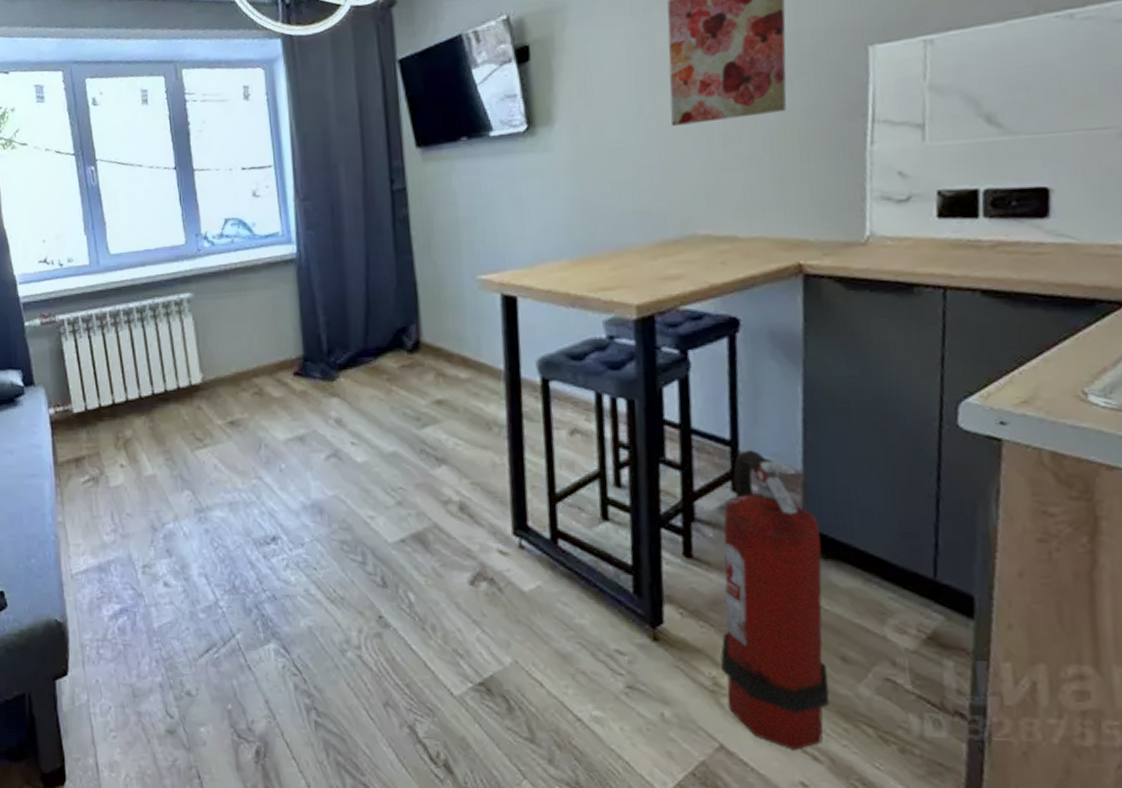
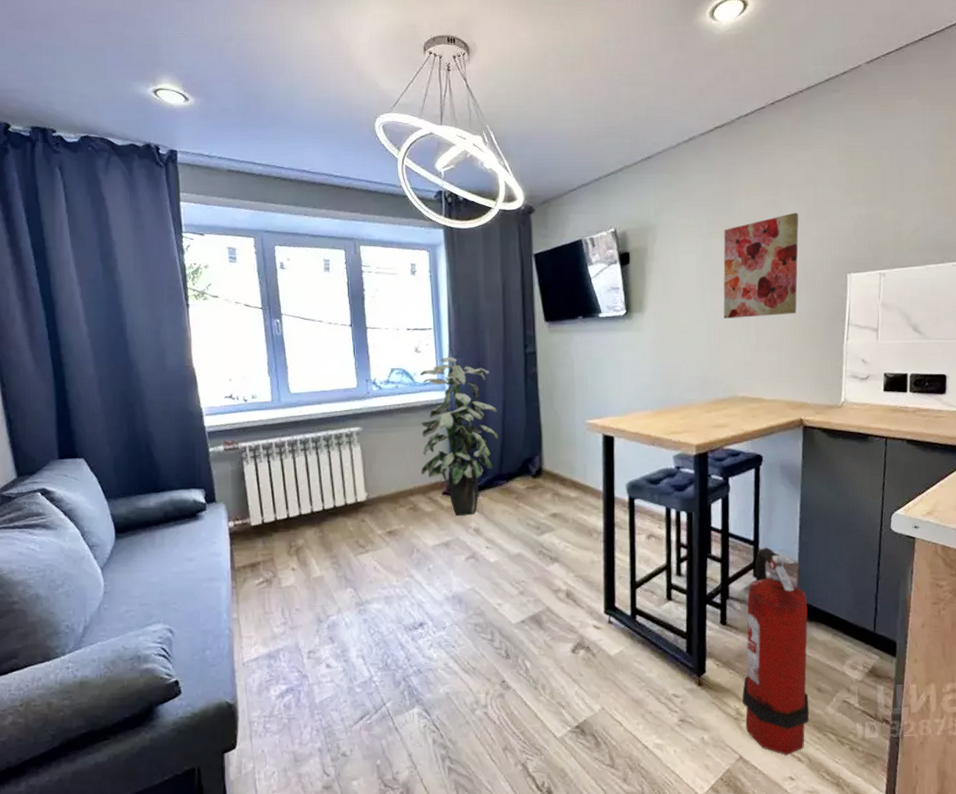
indoor plant: none [259,200,362,403] -> present [419,356,499,516]

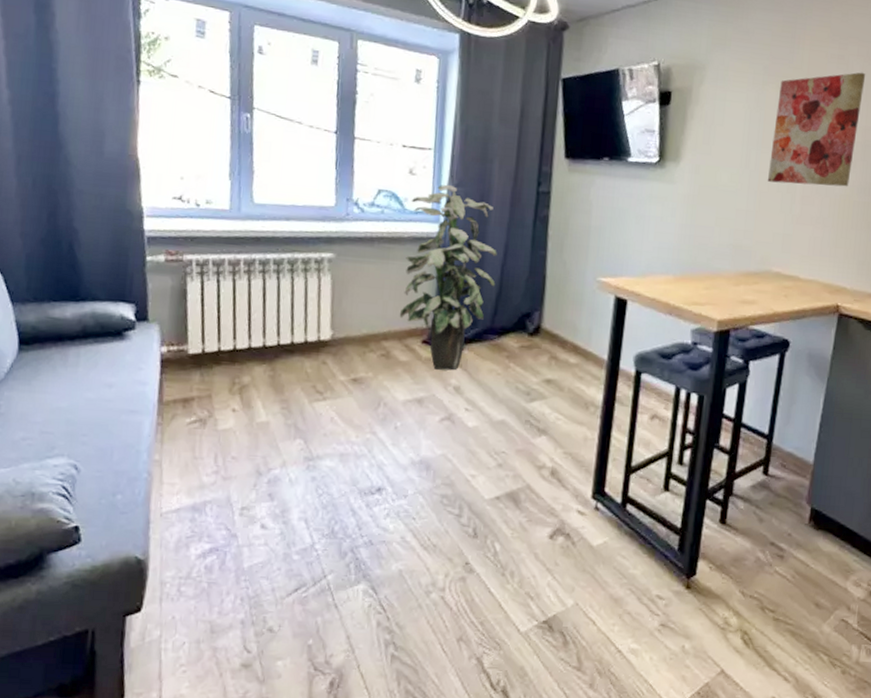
fire extinguisher: present [742,547,810,755] -> none [732,442,818,673]

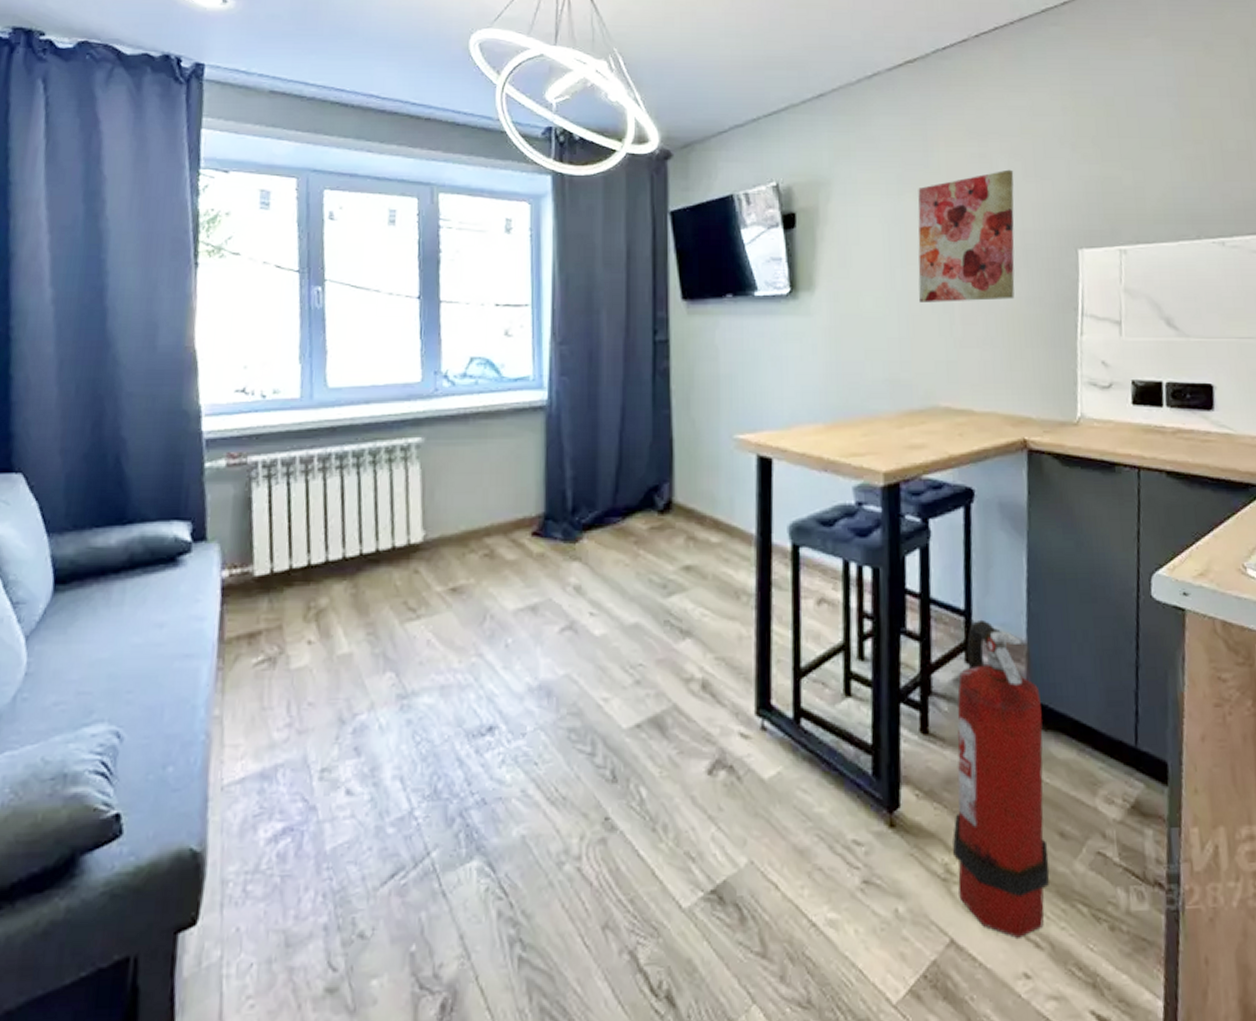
indoor plant: present [399,184,497,371] -> none [502,343,614,567]
fire extinguisher: none [732,442,818,673] -> present [953,619,1050,938]

